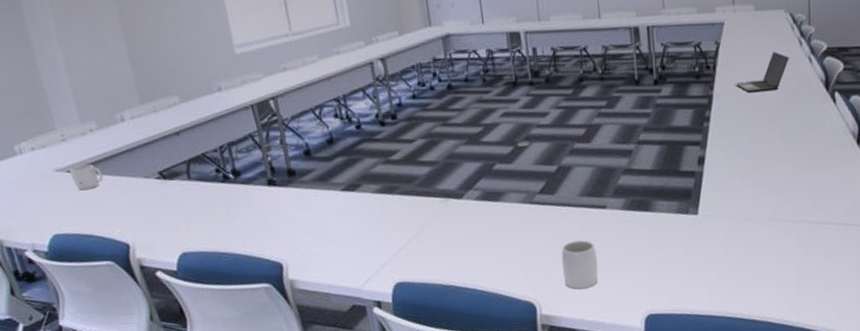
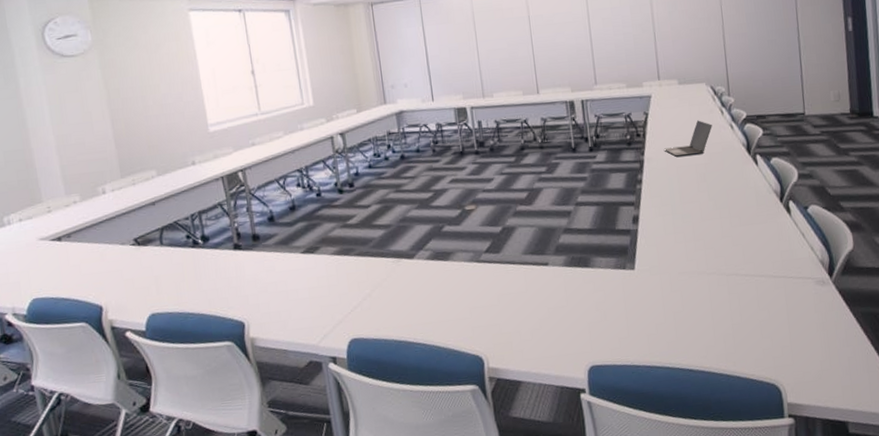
mug: present [69,163,104,191] -> none [52,232,83,257]
mug: present [561,240,599,289] -> none [507,295,543,343]

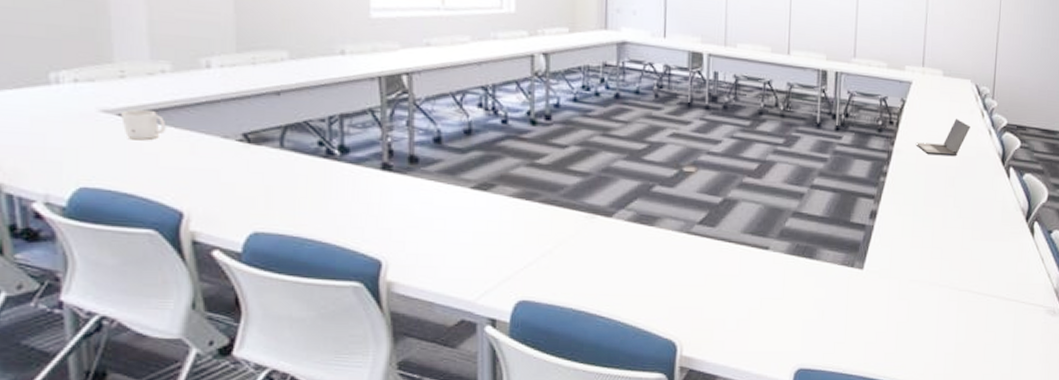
mug: none [52,232,83,257] -> present [121,109,167,141]

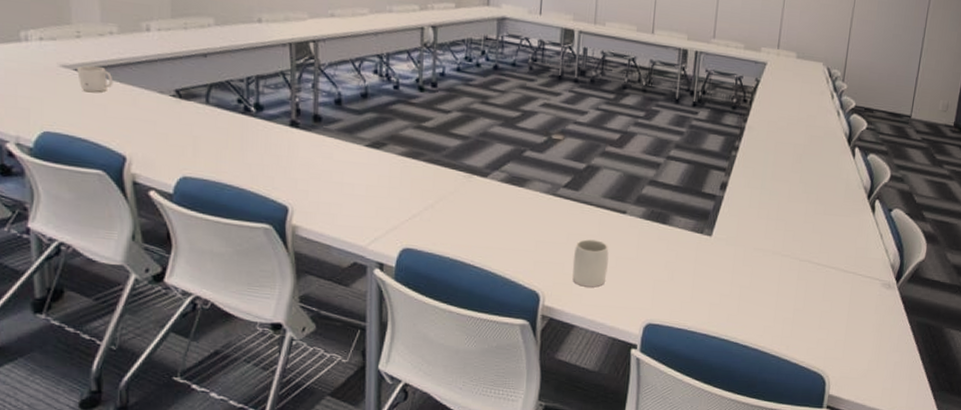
mug: none [712,280,752,332] -> present [572,239,609,288]
laptop: present [915,118,970,156] -> none [767,99,820,134]

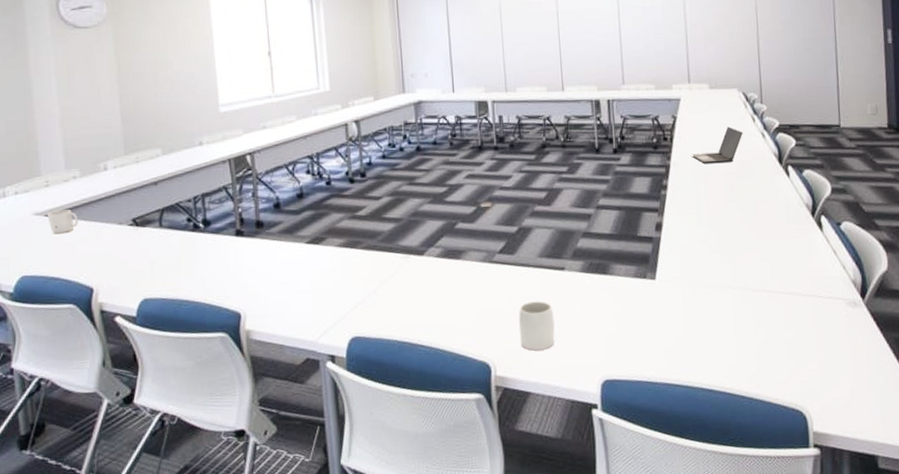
laptop: none [767,99,820,134] -> present [691,127,743,163]

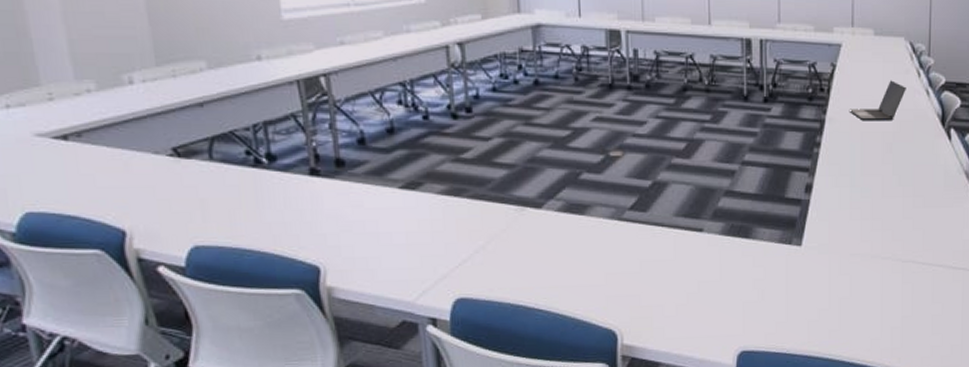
mug: present [47,209,79,234] -> none [54,130,99,162]
mug: present [518,301,555,351] -> none [649,265,689,319]

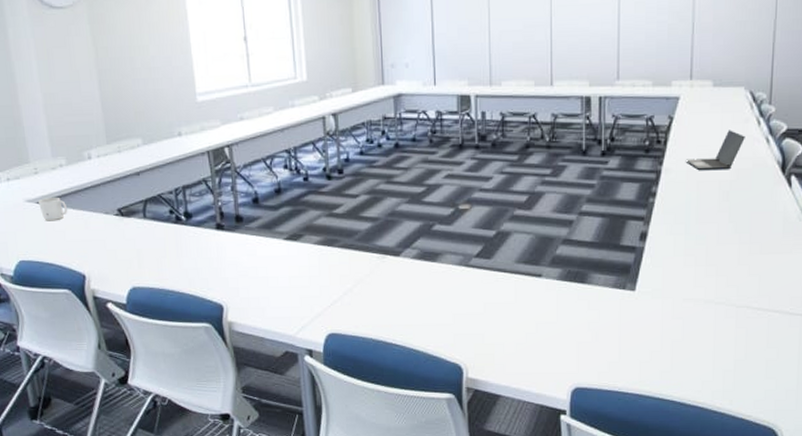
mug: none [54,130,99,162] -> present [38,196,68,221]

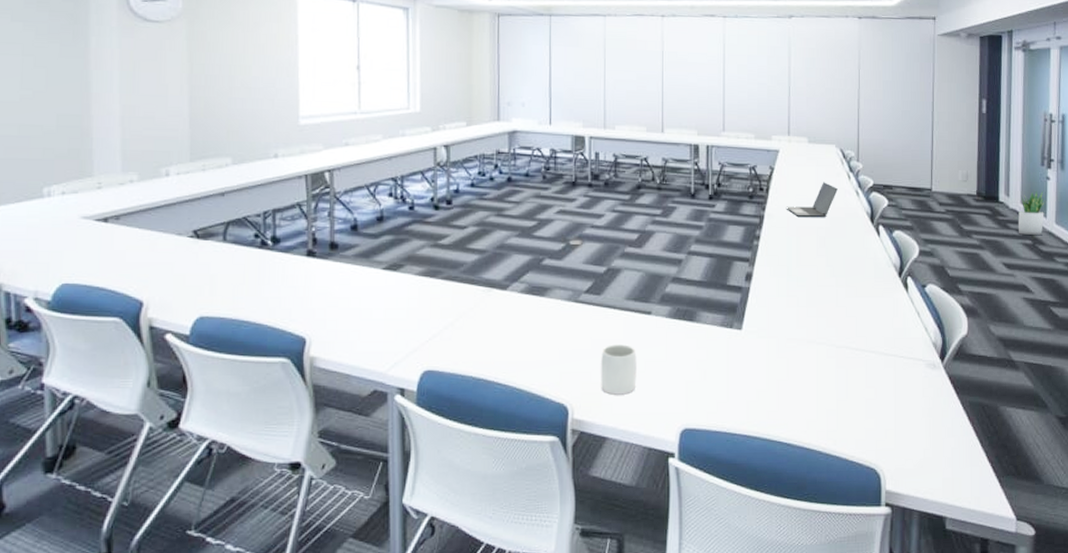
mug: present [38,196,68,221] -> none [97,214,133,241]
mug: none [492,307,528,356] -> present [600,344,637,395]

